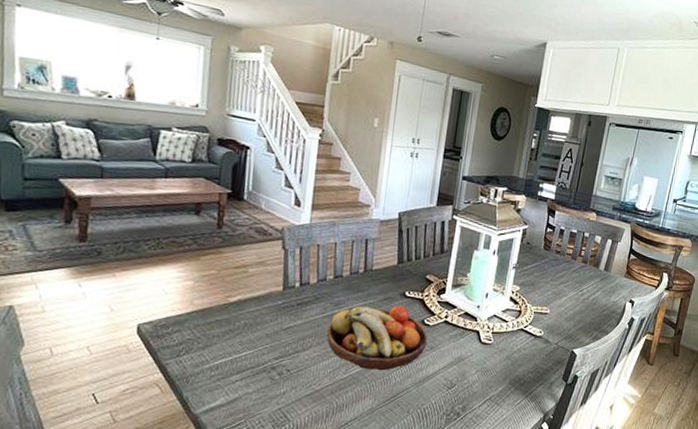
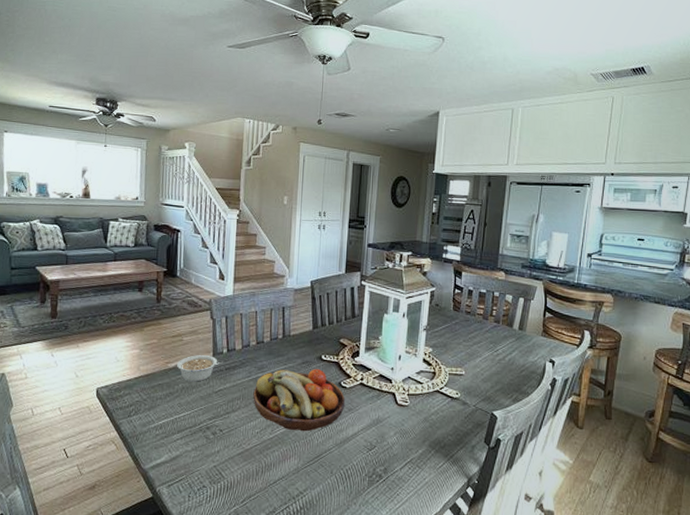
legume: none [239,288,296,318] -> present [177,355,224,382]

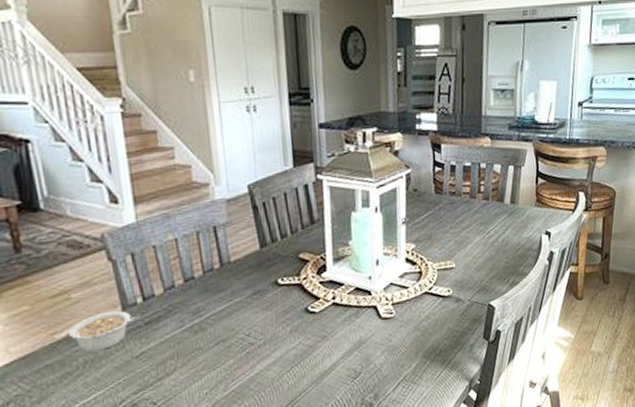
fruit bowl: present [253,369,346,432] -> none [191,297,317,381]

